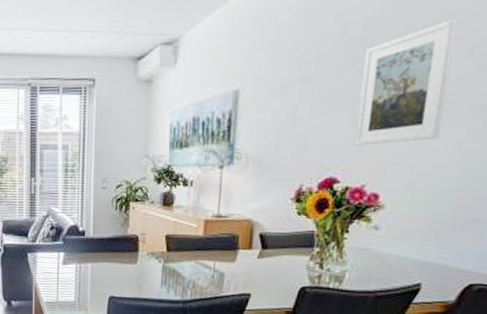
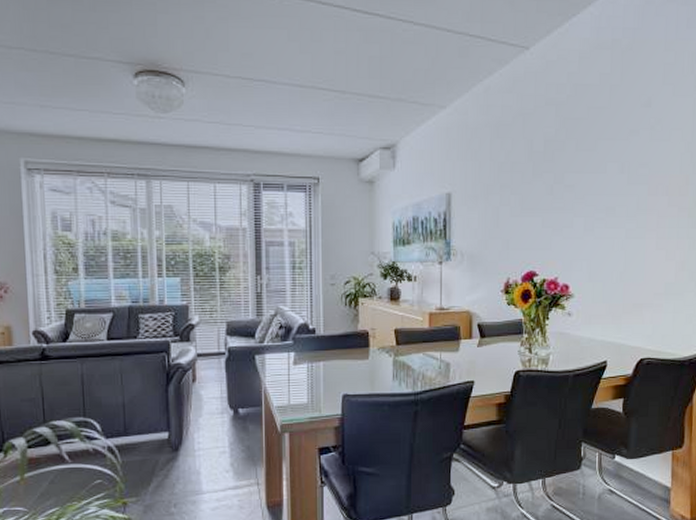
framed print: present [354,20,457,146] -> none [547,143,610,243]

